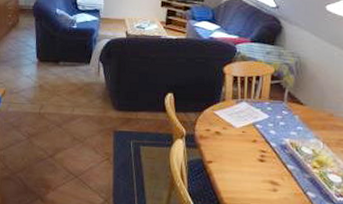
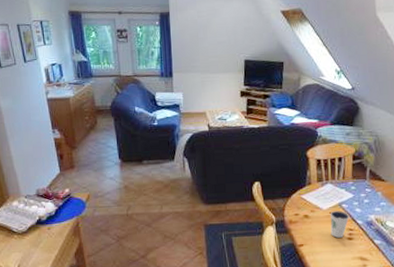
dixie cup: none [242,130,263,159] -> present [330,211,350,238]

